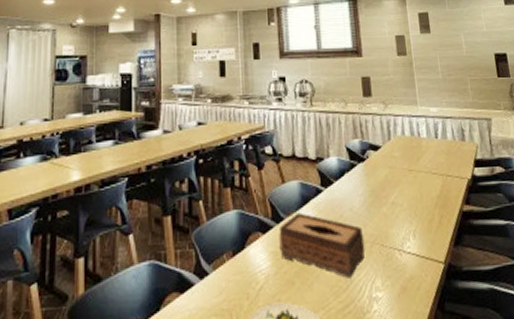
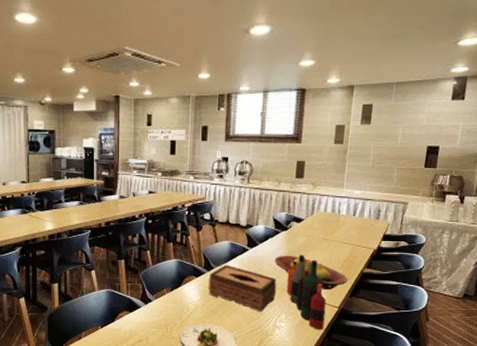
fruit bowl: none [355,194,447,238] -> present [274,255,348,290]
bottle collection: none [374,191,433,299] -> present [286,254,327,330]

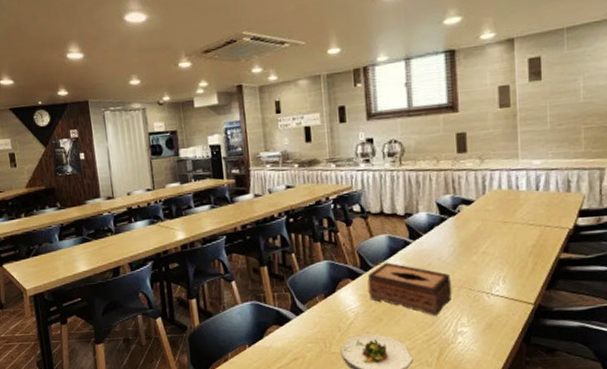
fruit bowl: present [274,255,348,290] -> none [444,244,541,283]
bottle collection: present [286,254,327,330] -> none [463,242,519,334]

